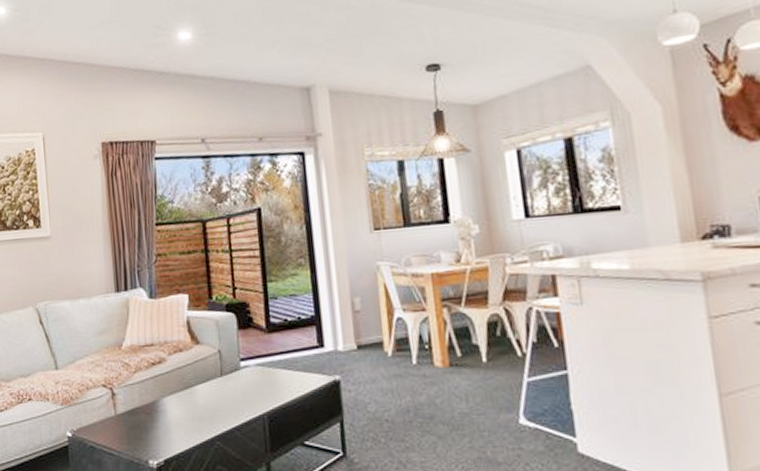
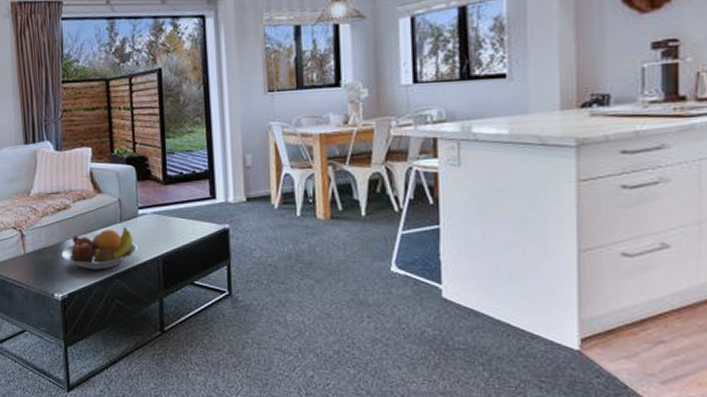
fruit bowl: none [156,382,241,431] -> present [61,227,138,270]

